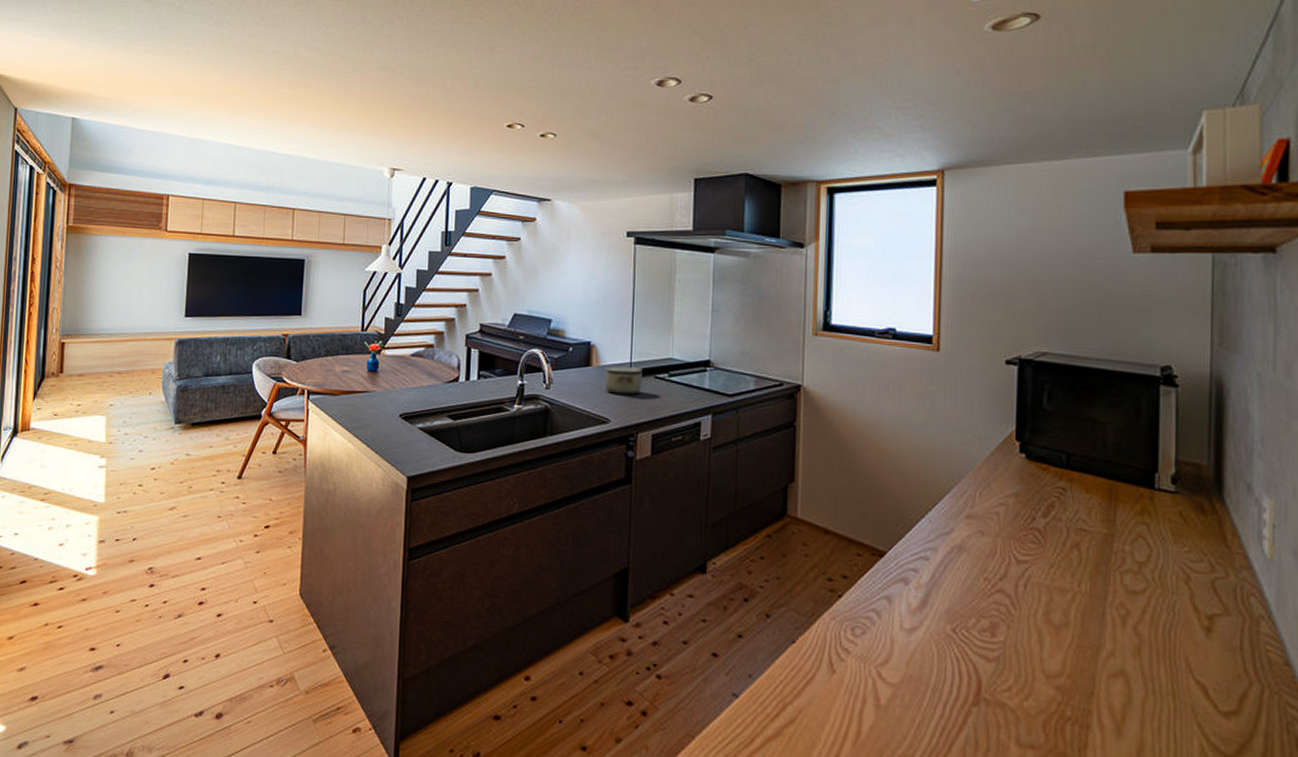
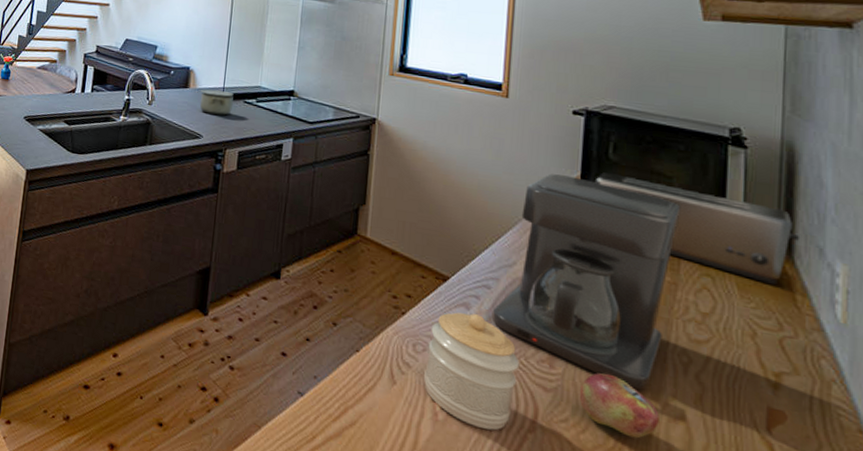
jar: none [863,588,961,709] -> present [423,312,520,431]
coffee maker: none [931,430,1116,649] -> present [491,174,681,390]
fruit: none [1021,635,1100,699] -> present [579,372,660,439]
toaster: none [1030,423,1230,527] -> present [594,171,801,286]

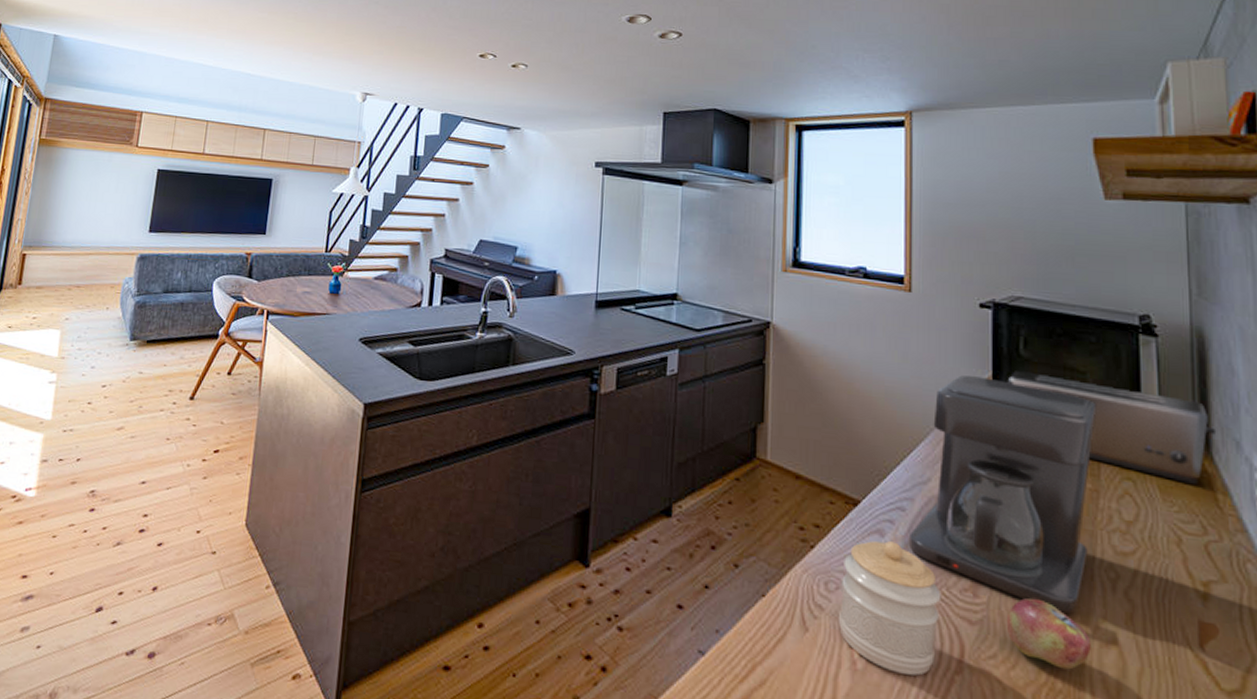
saucepan: present [199,89,234,116] -> none [569,296,609,327]

